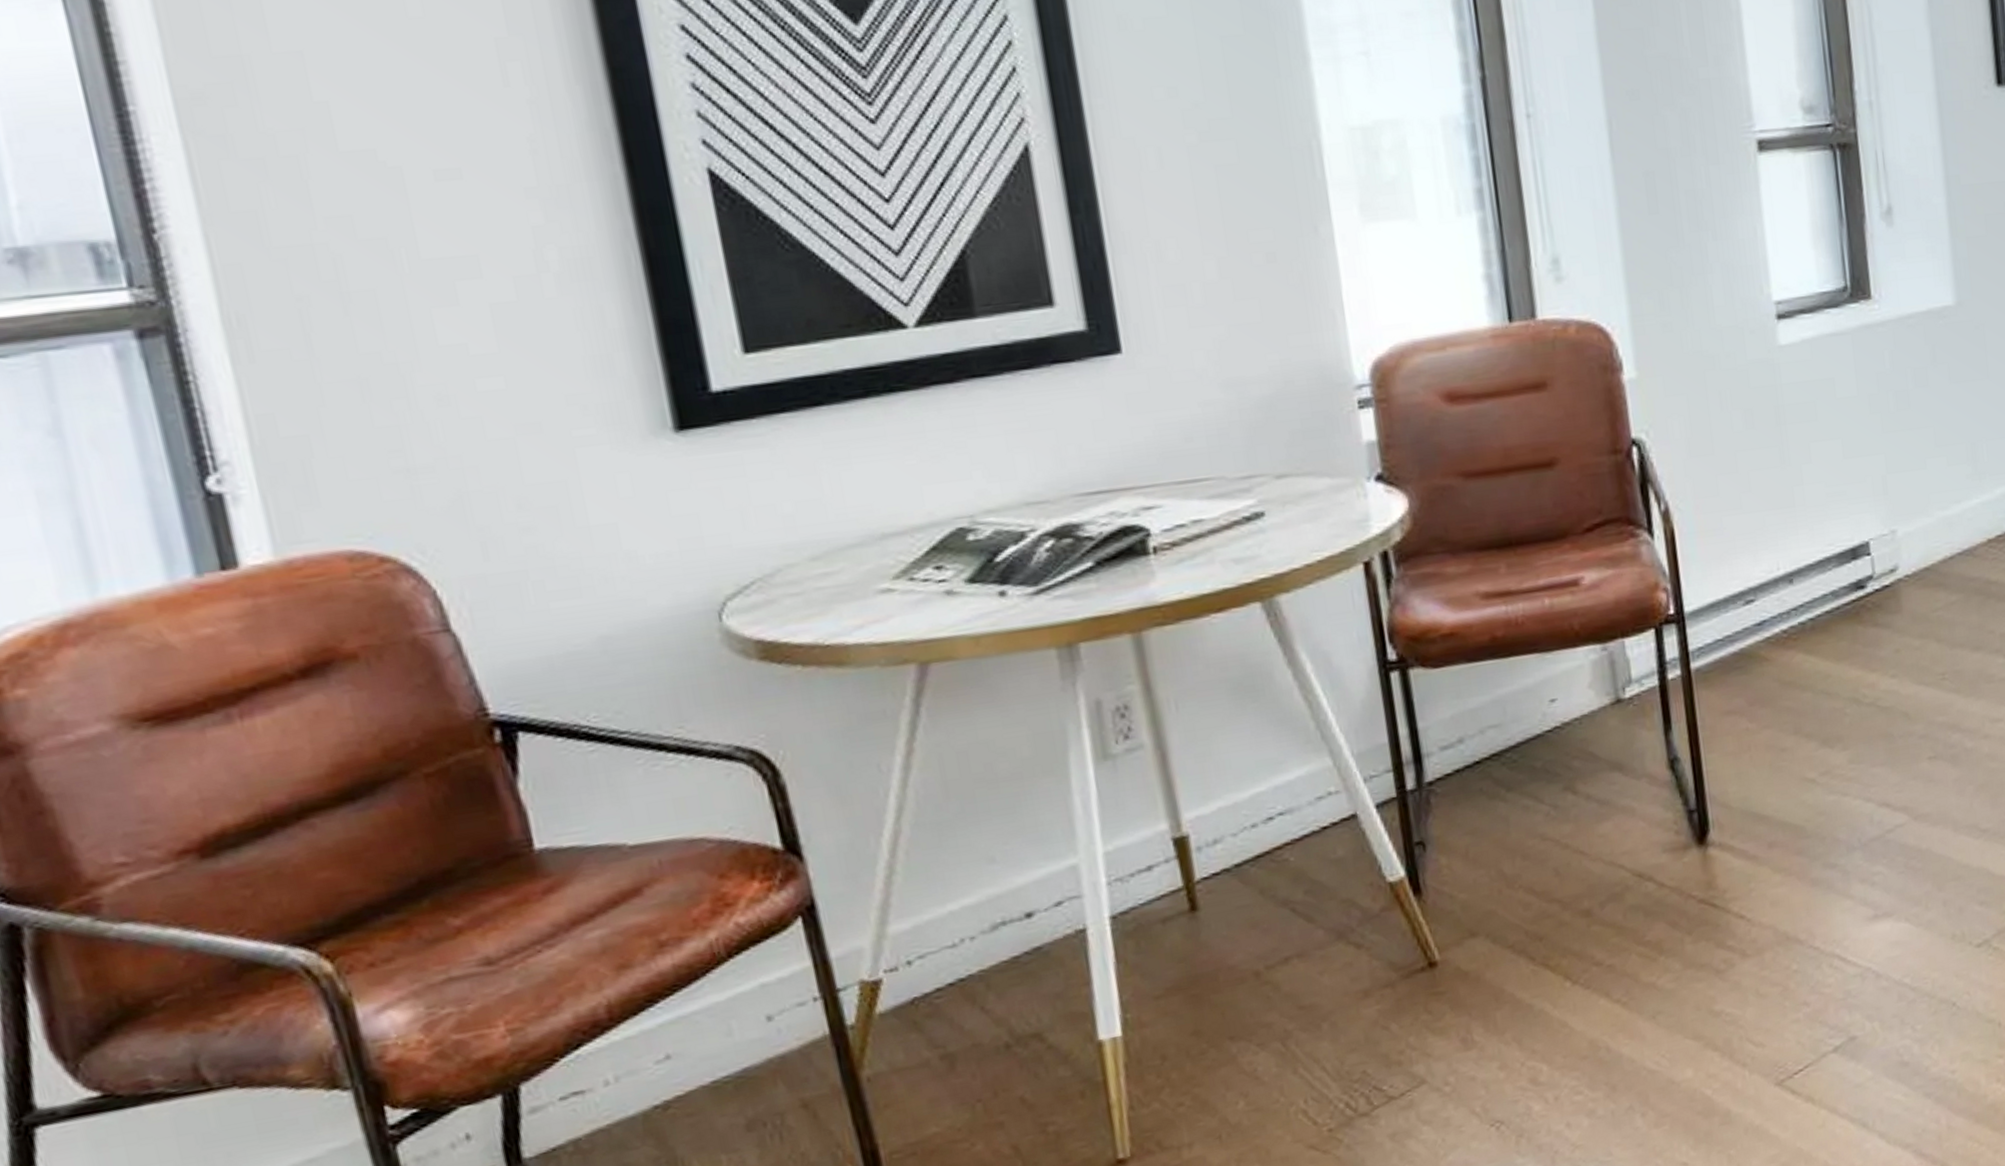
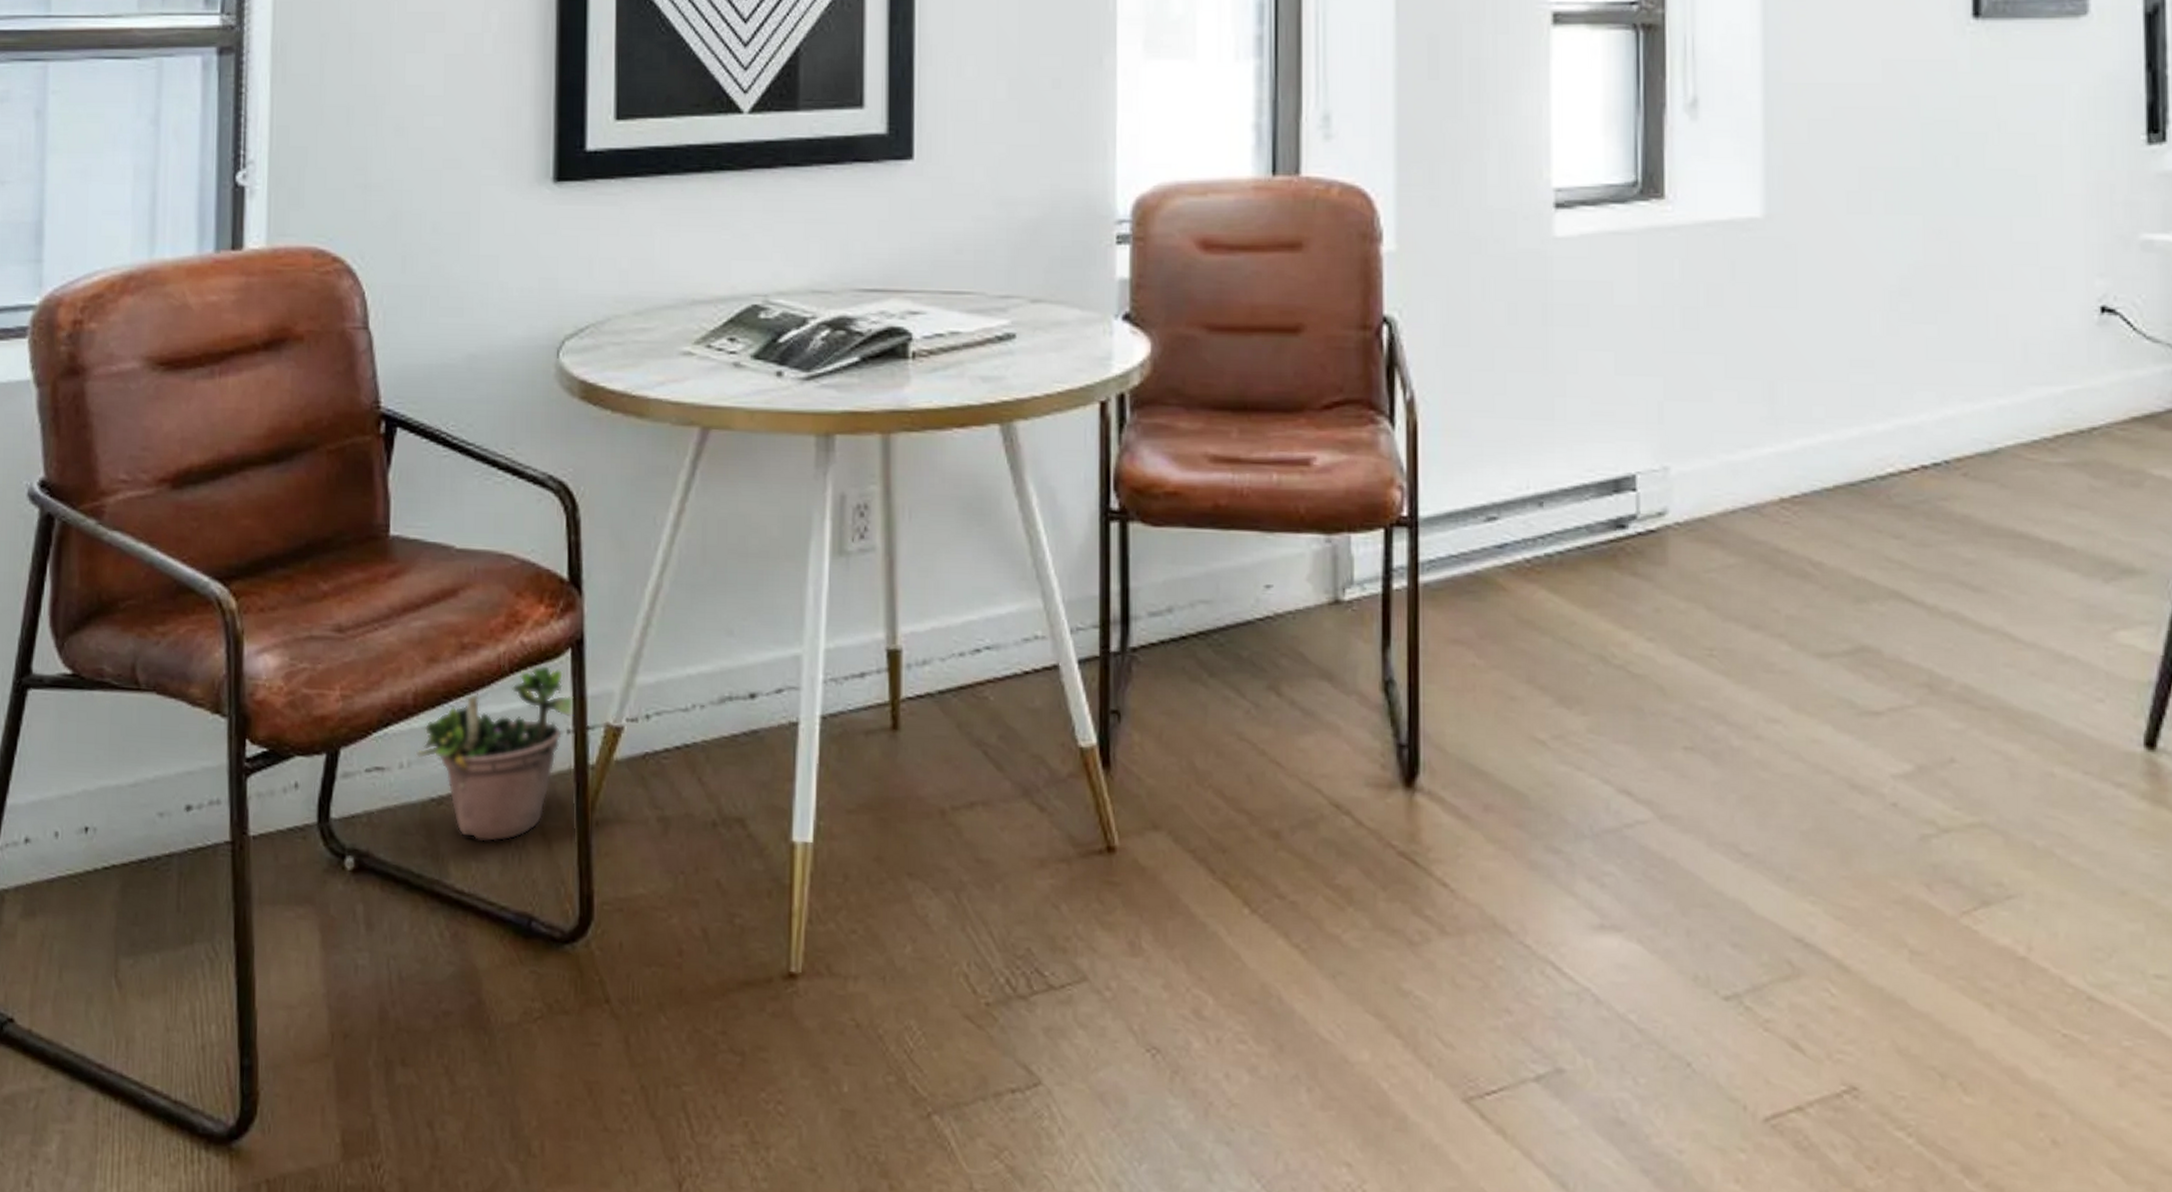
potted plant: none [623,940,820,1133] -> present [416,665,575,842]

